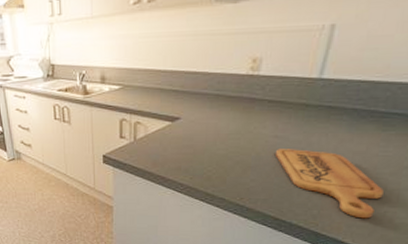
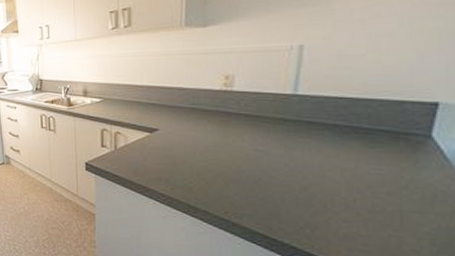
cutting board: present [276,149,384,219] -> none [258,162,383,243]

